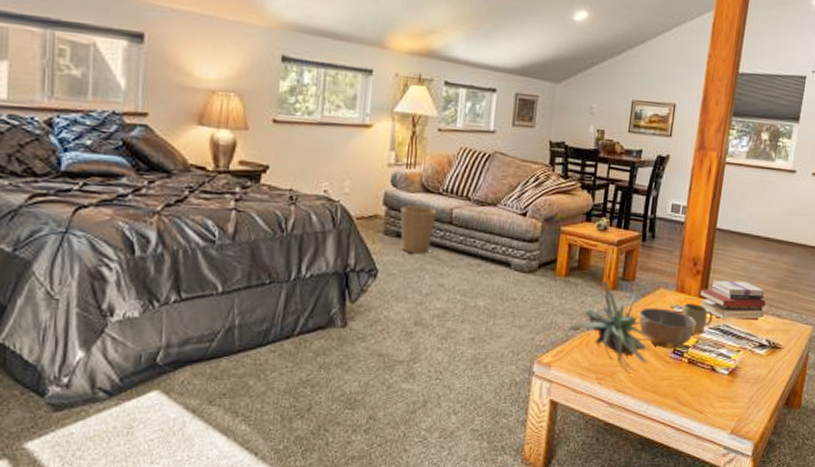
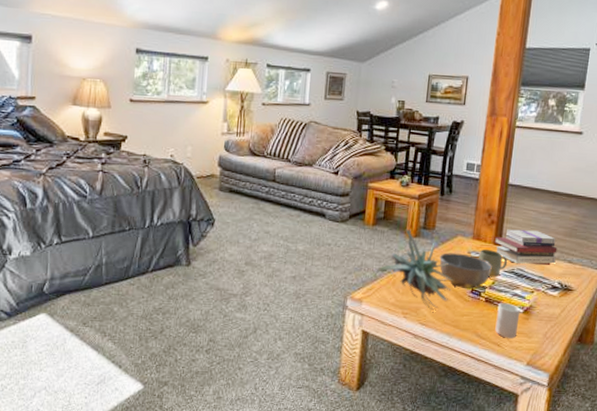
basket: present [400,200,438,254] -> none [232,162,263,207]
cup: none [697,364,726,404] -> present [495,303,521,339]

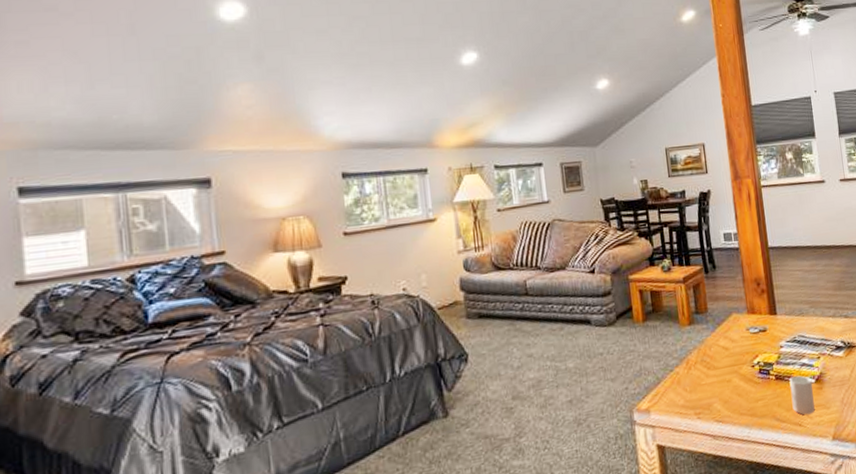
plant: present [375,229,455,312] -> none [657,317,741,404]
bowl: present [439,253,492,290] -> none [719,332,774,371]
mug: present [479,249,508,277] -> none [758,321,788,351]
books: present [495,229,558,265] -> none [769,290,833,331]

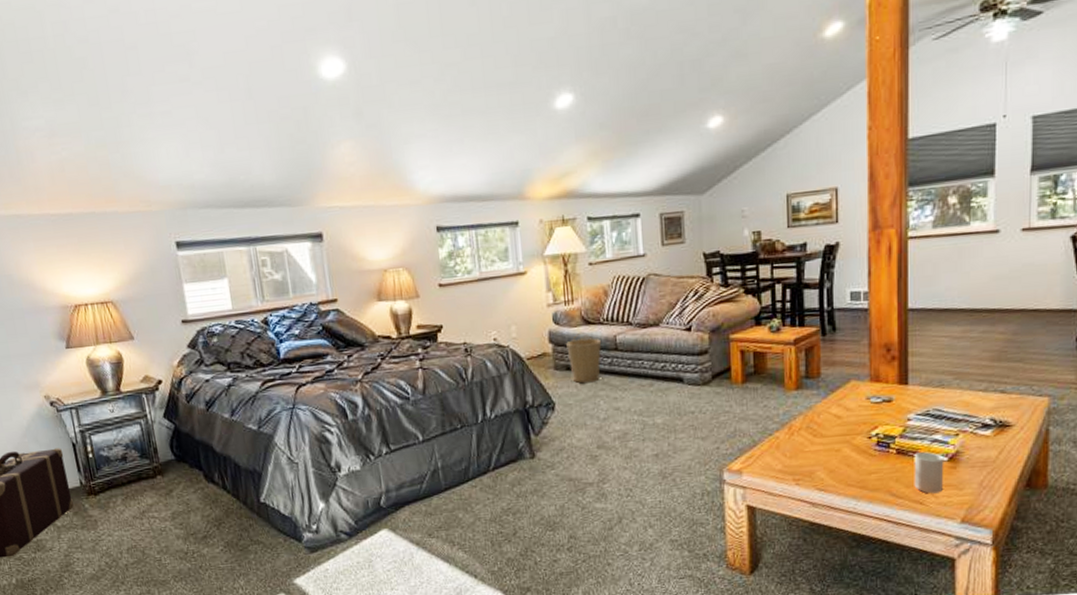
basket: none [478,279,513,332] -> present [566,333,602,384]

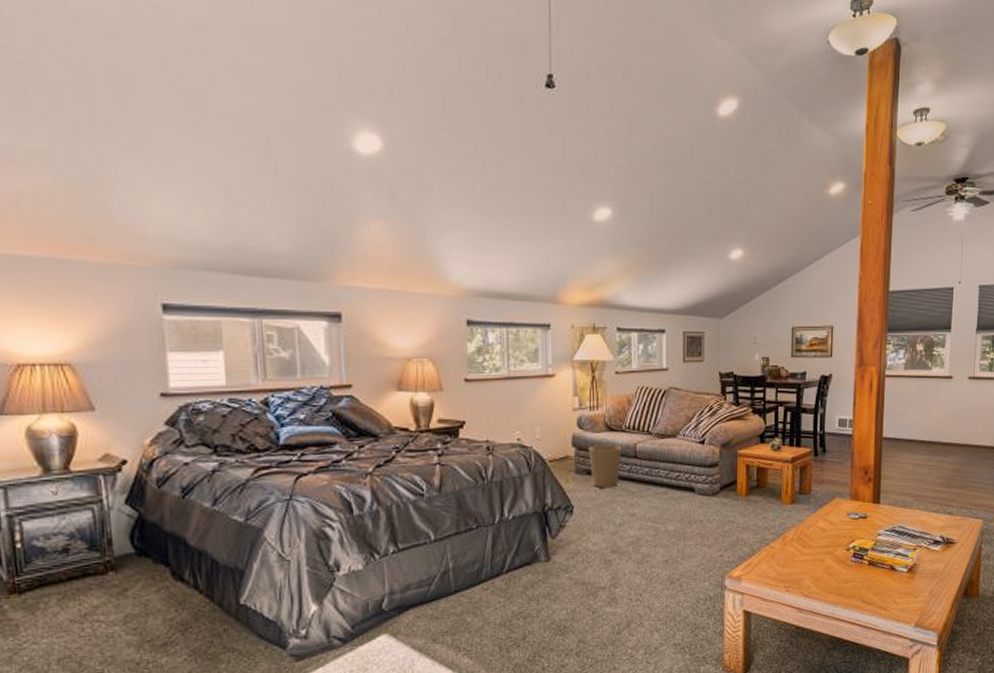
cup: present [914,452,944,494] -> none [880,564,905,601]

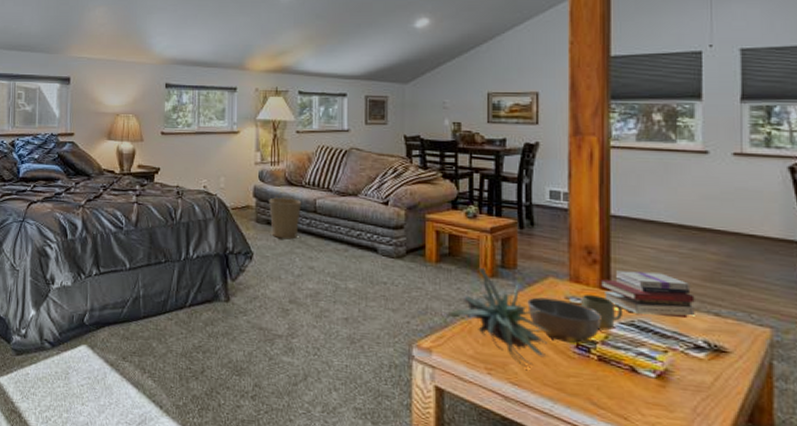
plant: none [753,495,836,582] -> present [445,267,552,370]
bowl: none [818,516,873,554] -> present [527,297,602,344]
mug: none [858,509,888,537] -> present [581,295,624,329]
books: none [873,484,936,521] -> present [601,270,695,317]

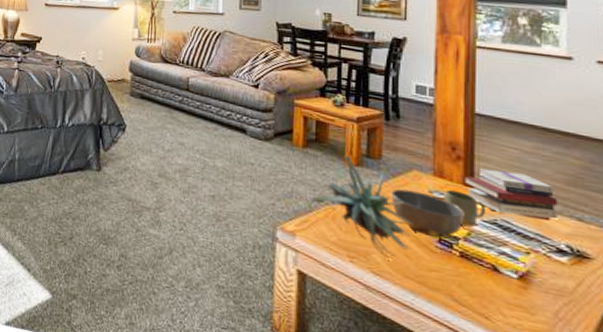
basket: present [269,192,302,240] -> none [144,68,176,115]

